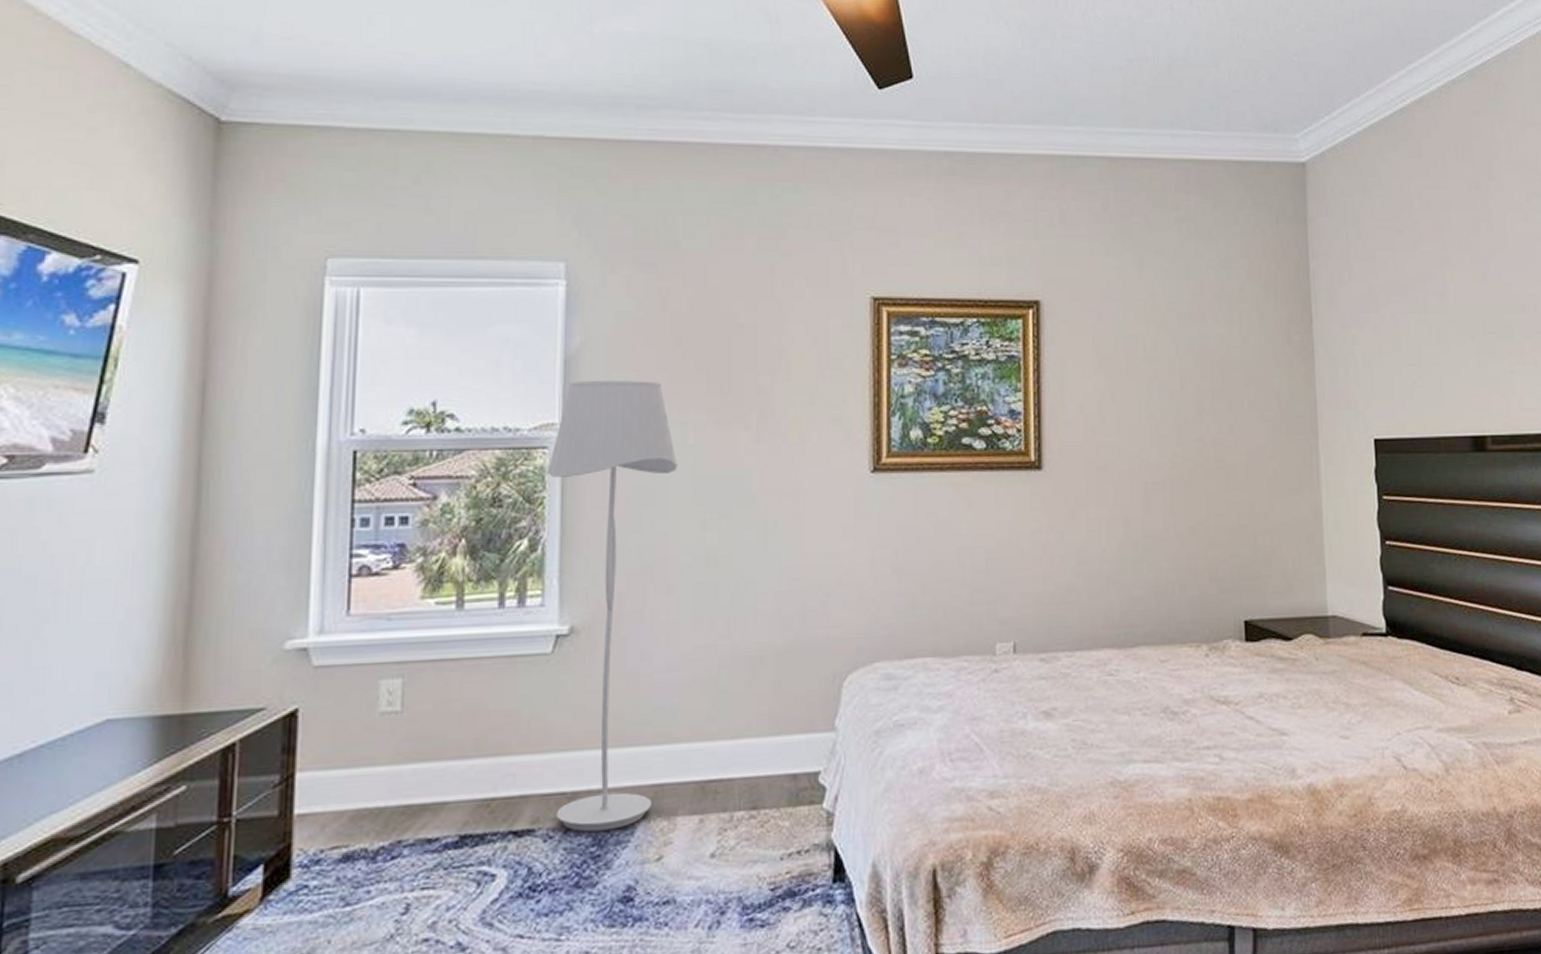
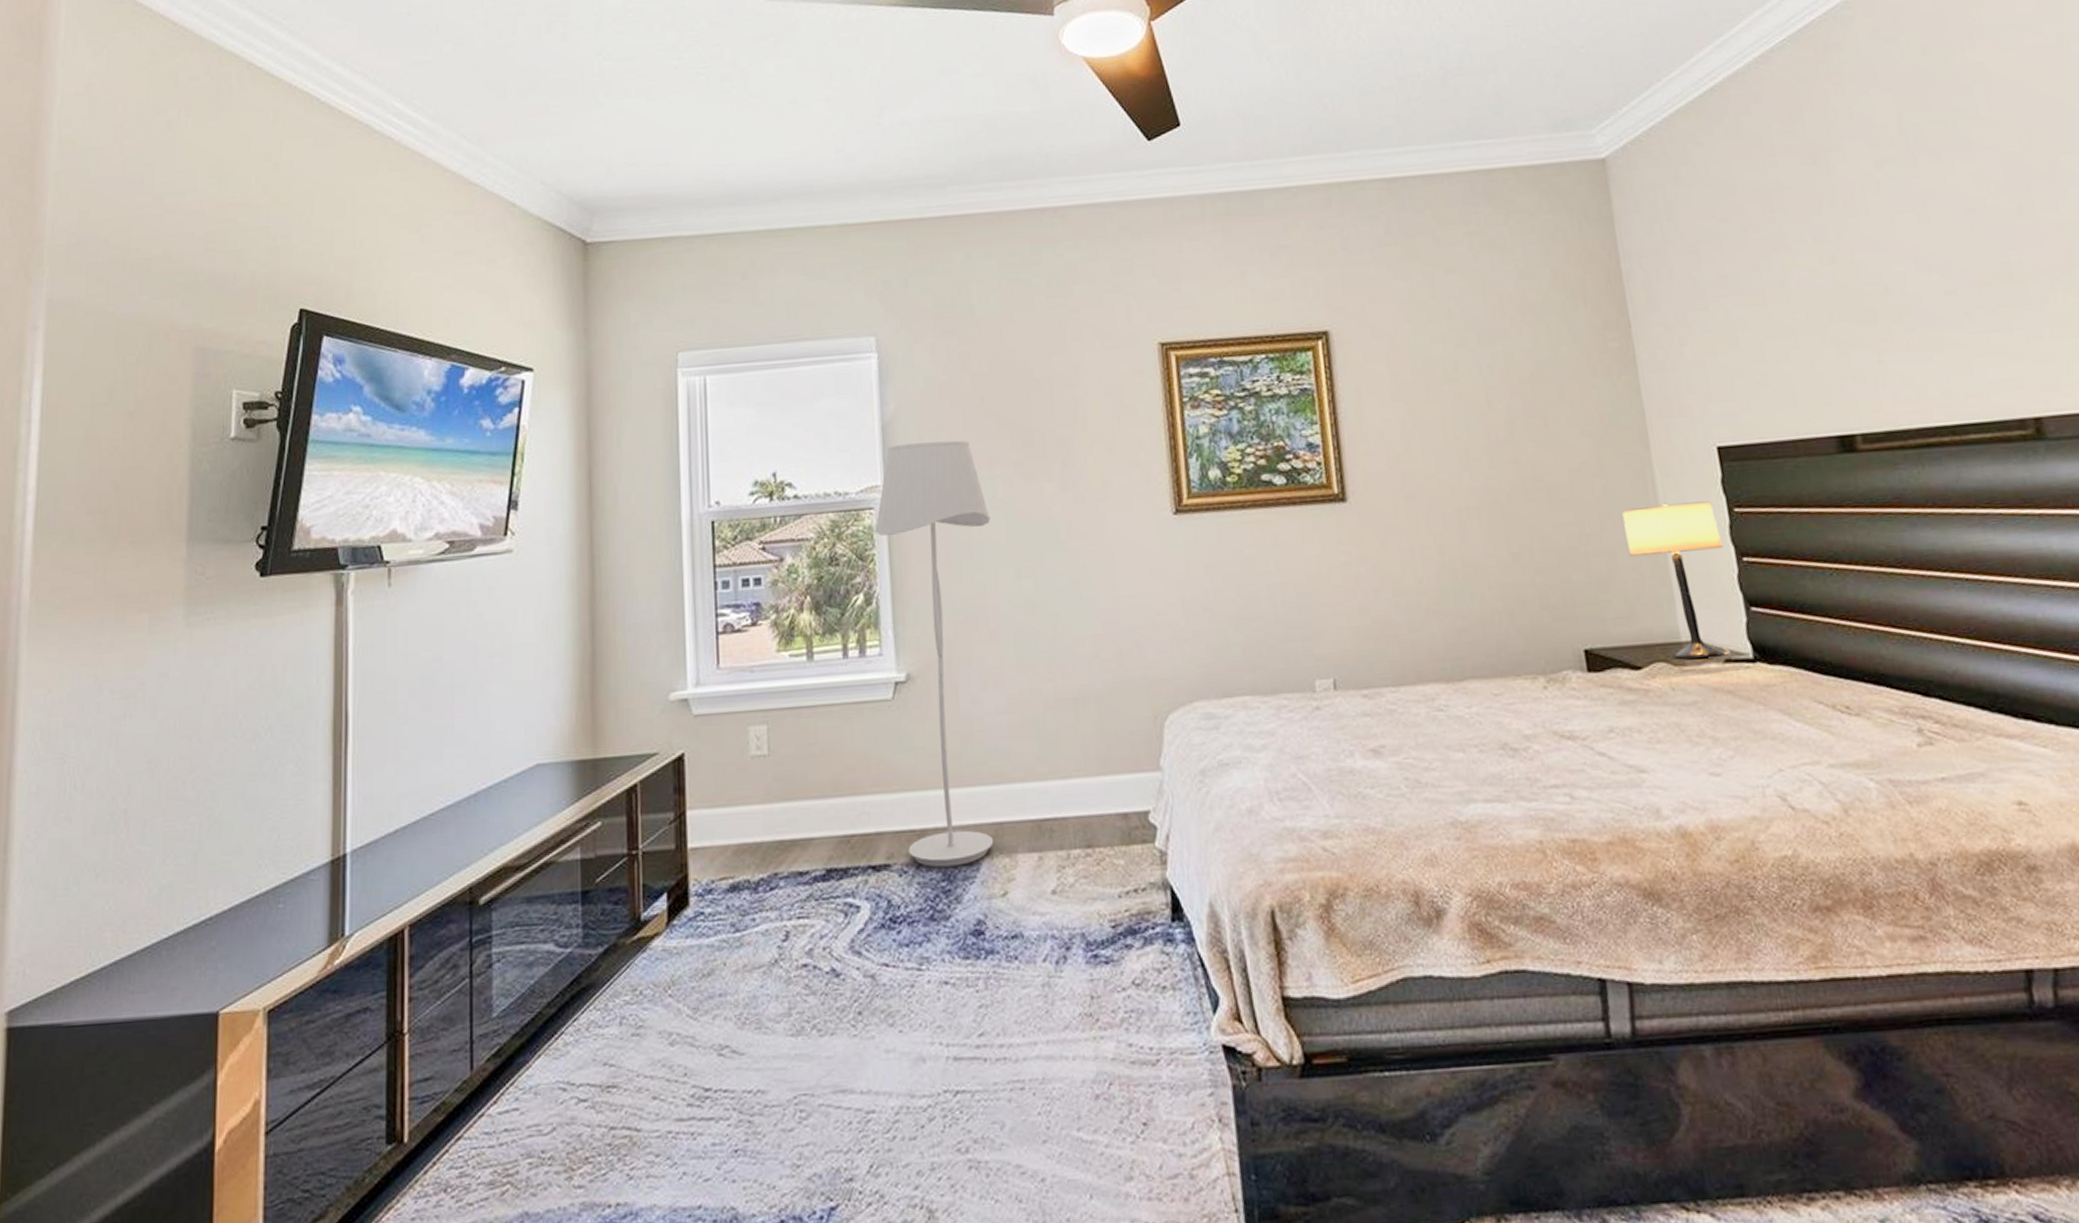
table lamp: none [1289,488,1371,633] -> present [1622,501,1731,660]

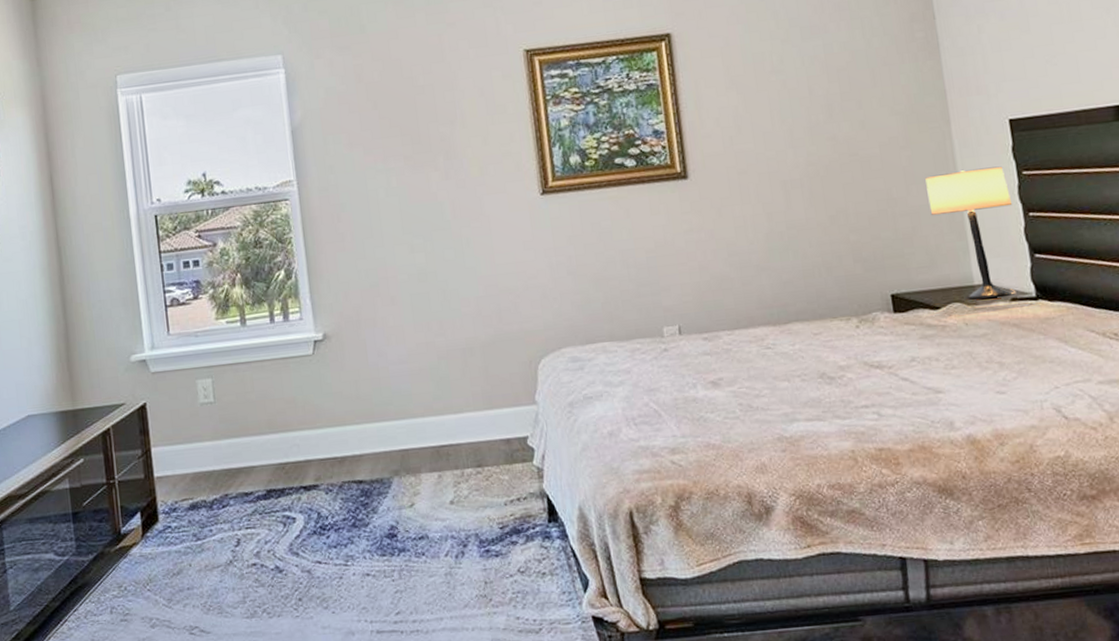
floor lamp: present [875,440,994,868] -> none [290,140,402,486]

